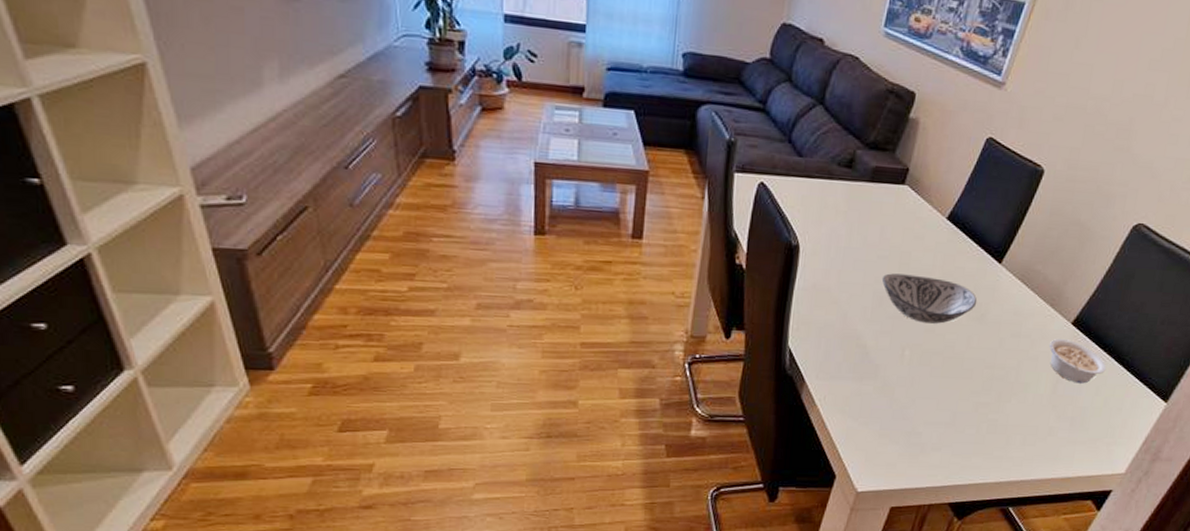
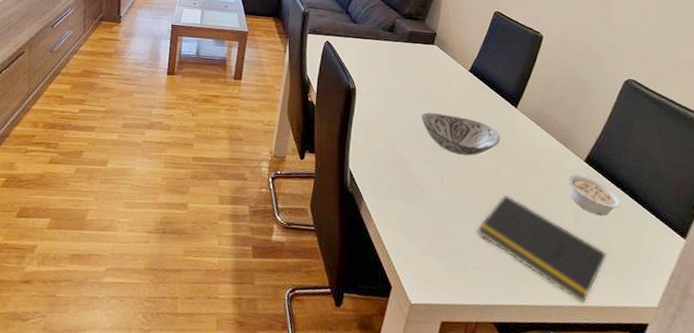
notepad: none [938,366,1081,477] -> present [477,194,607,304]

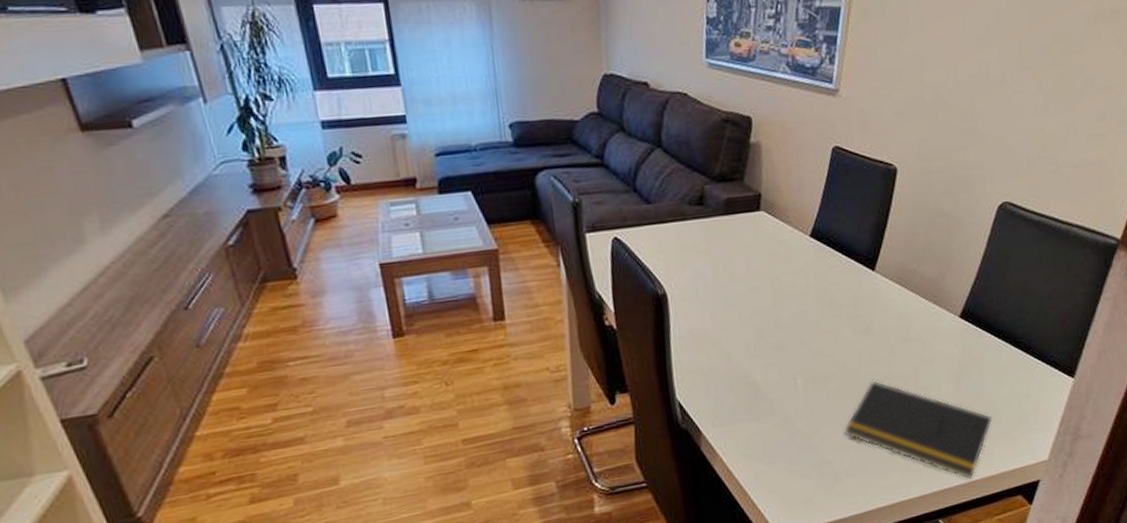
decorative bowl: present [421,112,501,156] -> none [757,298,859,347]
legume: present [568,174,623,216] -> none [942,334,1005,377]

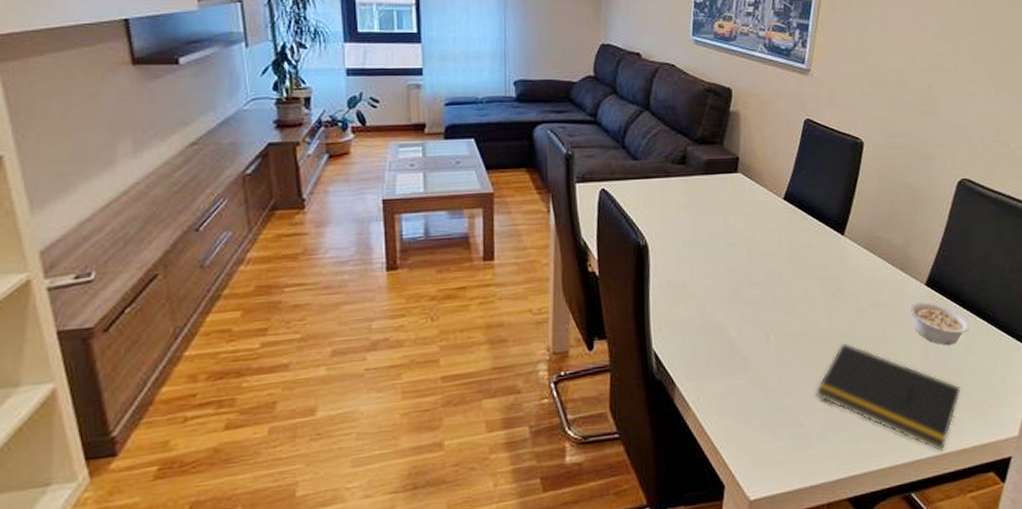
legume: none [942,334,1005,377] -> present [909,301,971,346]

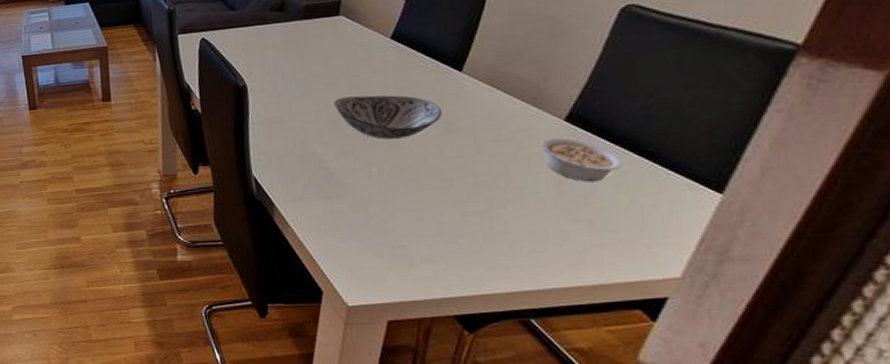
decorative bowl: none [733,258,830,305] -> present [333,95,443,139]
notepad: present [816,342,961,452] -> none [421,175,604,285]

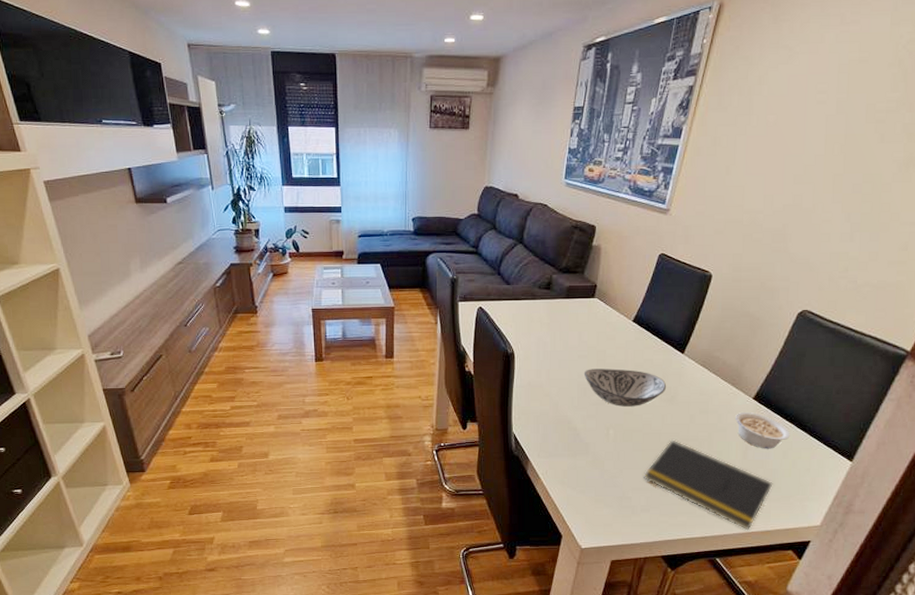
notepad: none [421,175,604,285] -> present [644,439,773,531]

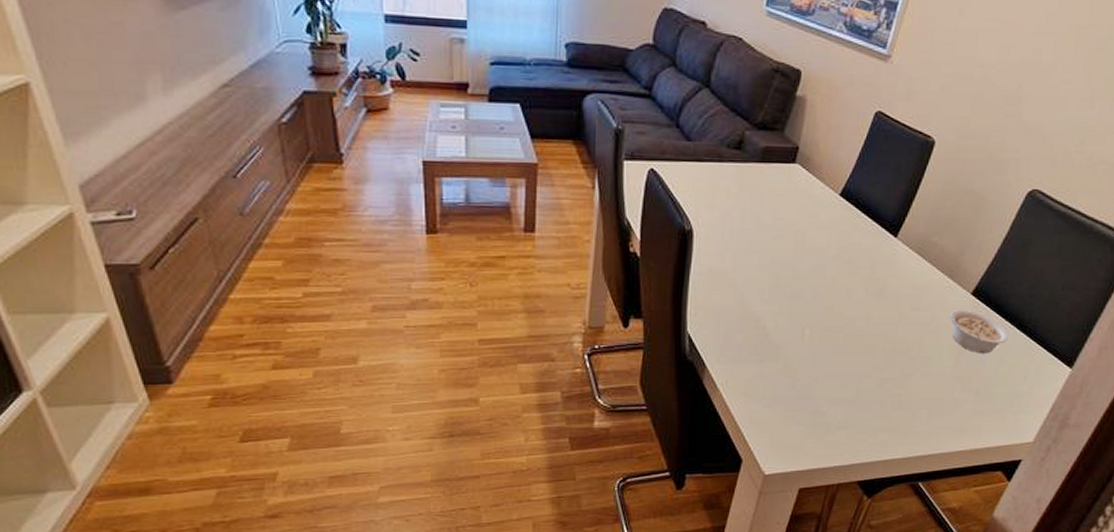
decorative bowl: present [583,368,667,407] -> none [777,253,875,301]
notepad: present [644,439,773,531] -> none [842,342,987,450]

